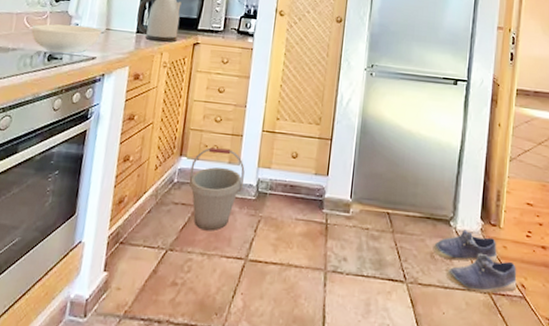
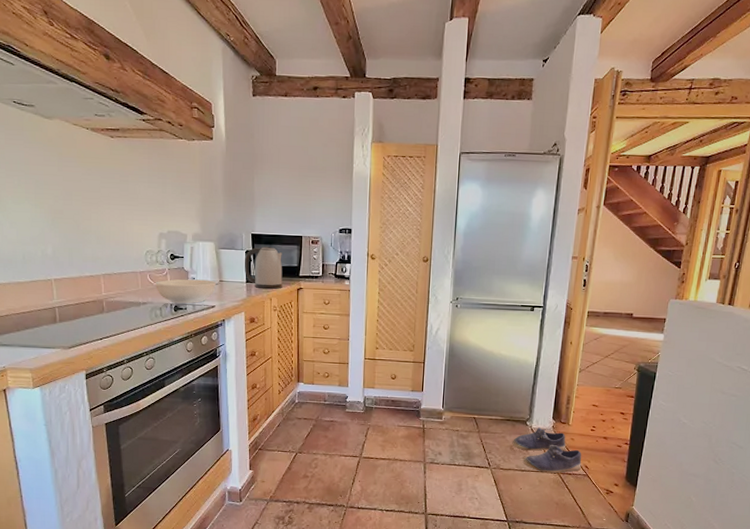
bucket: present [188,147,245,231] -> none [307,374,353,438]

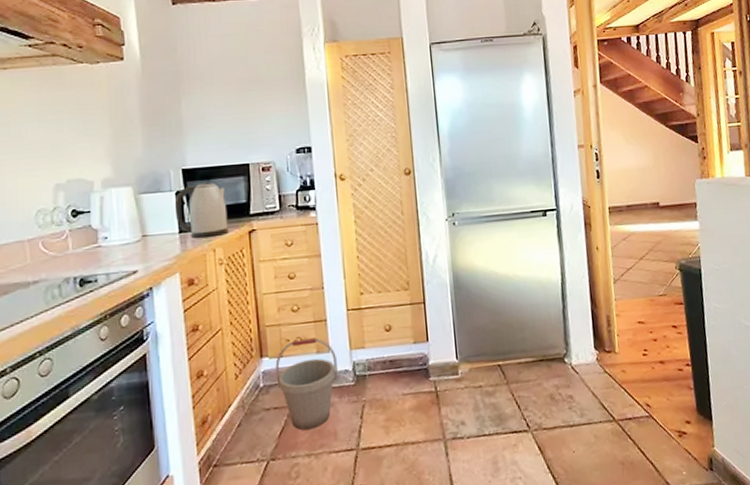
bowl: present [155,279,217,304] -> none [50,236,139,276]
bucket: none [307,374,353,438] -> present [275,338,338,431]
shoe: present [512,427,582,473] -> none [551,363,642,424]

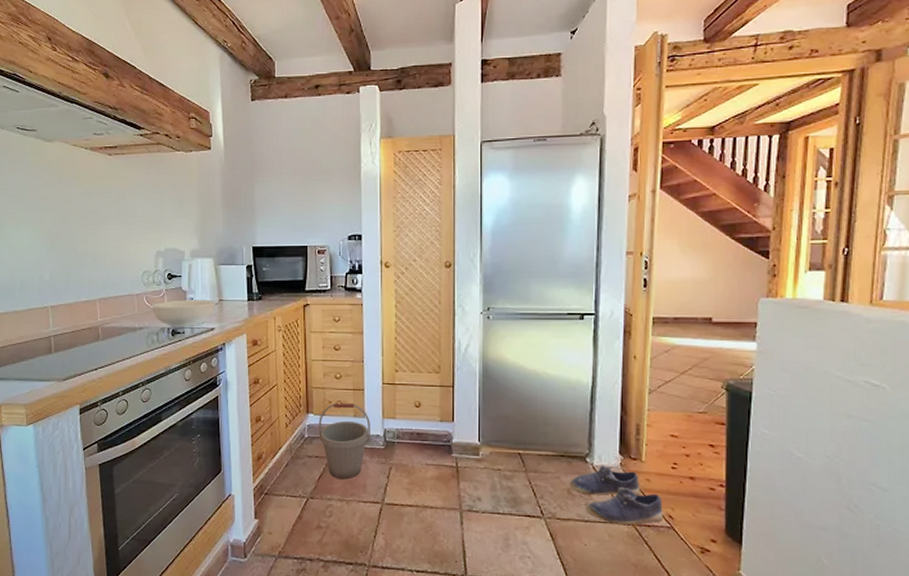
bowl: none [50,236,139,276] -> present [151,300,216,327]
kettle: present [175,181,229,238] -> none [246,259,287,306]
shoe: none [551,363,642,424] -> present [569,465,663,525]

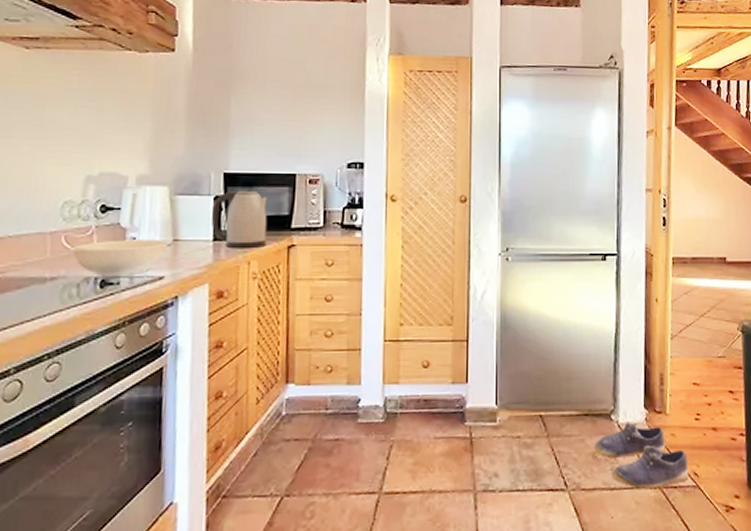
kettle: none [246,259,287,306] -> present [212,188,268,248]
bucket: present [318,403,370,480] -> none [300,367,368,467]

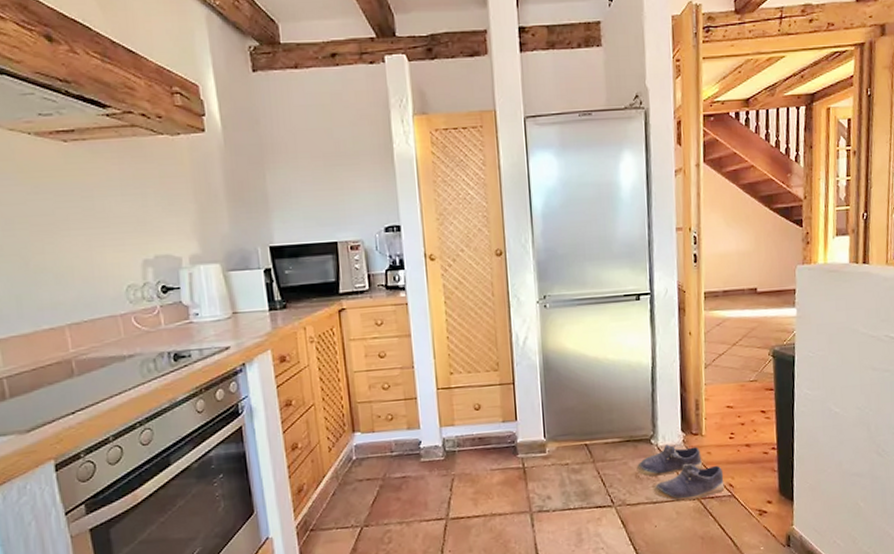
bowl: present [72,239,169,276] -> none [143,313,230,351]
kettle: present [212,188,268,248] -> none [264,259,318,316]

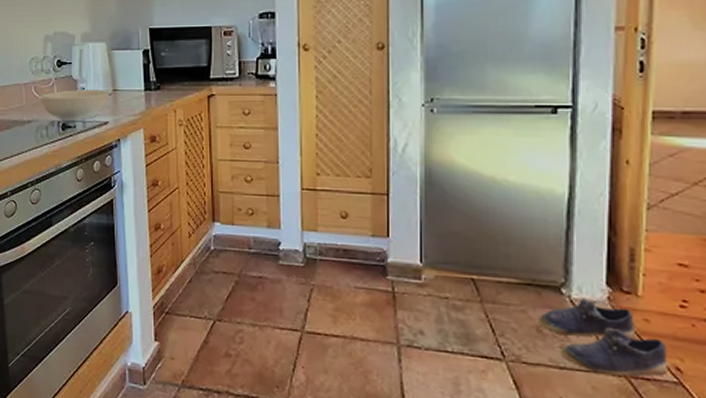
bowl: none [143,313,230,351] -> present [40,89,110,121]

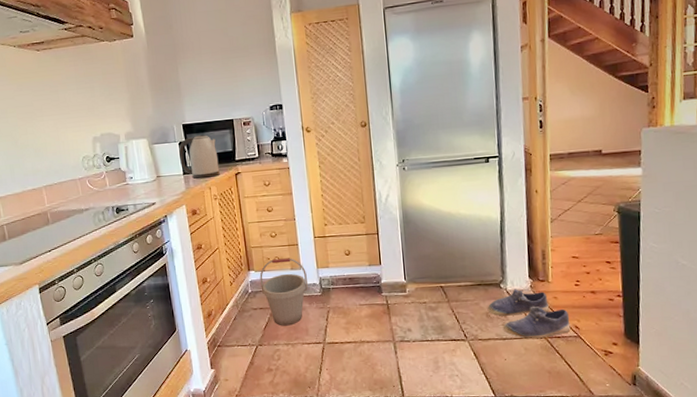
bowl: present [40,89,110,121] -> none [94,177,155,206]
kettle: none [142,42,189,97] -> present [179,134,220,179]
bucket: none [226,211,287,301] -> present [259,258,308,326]

